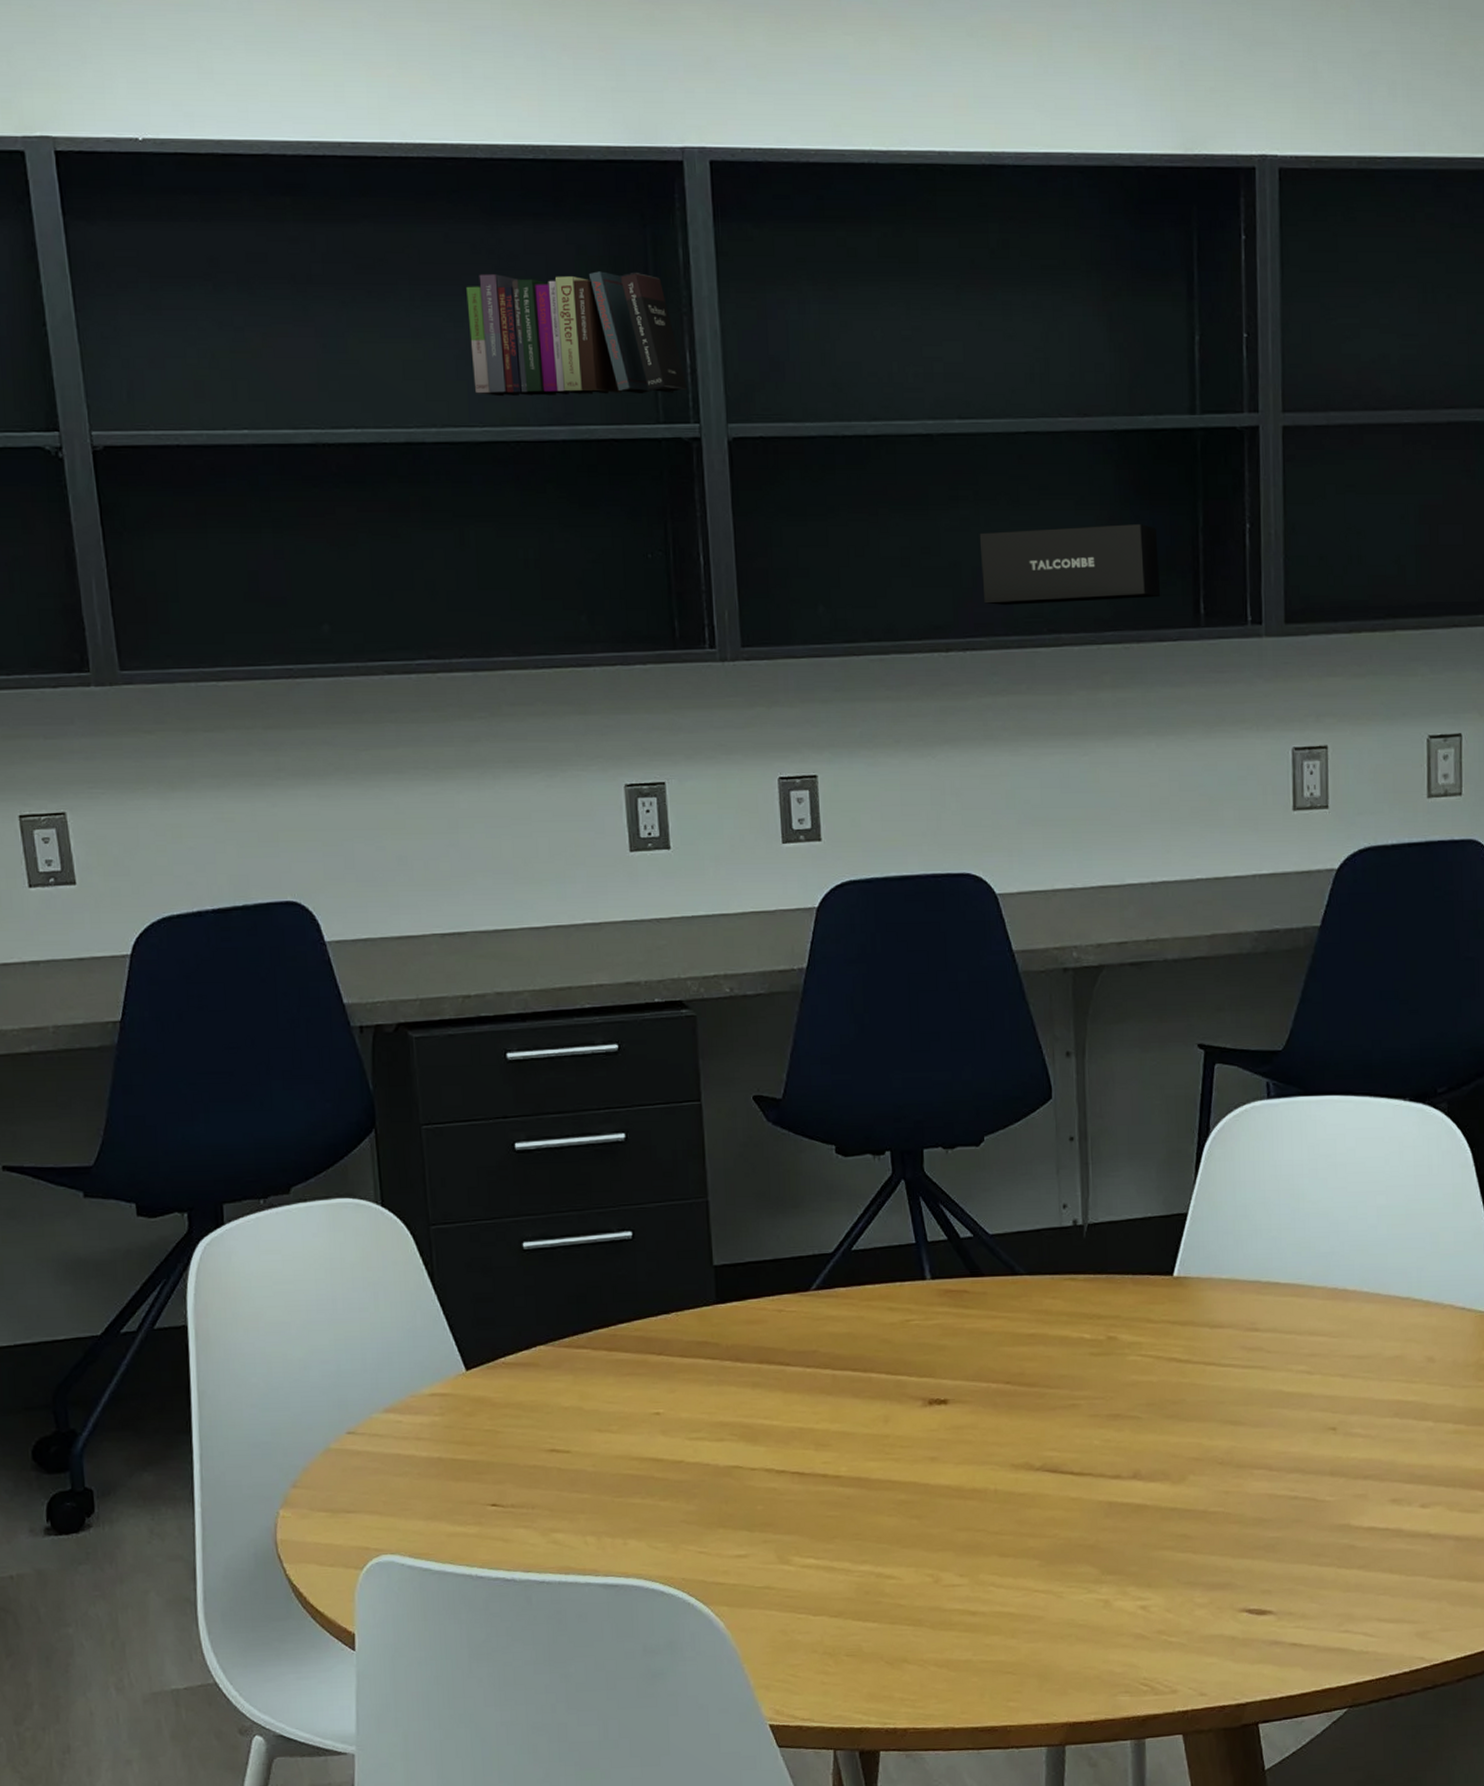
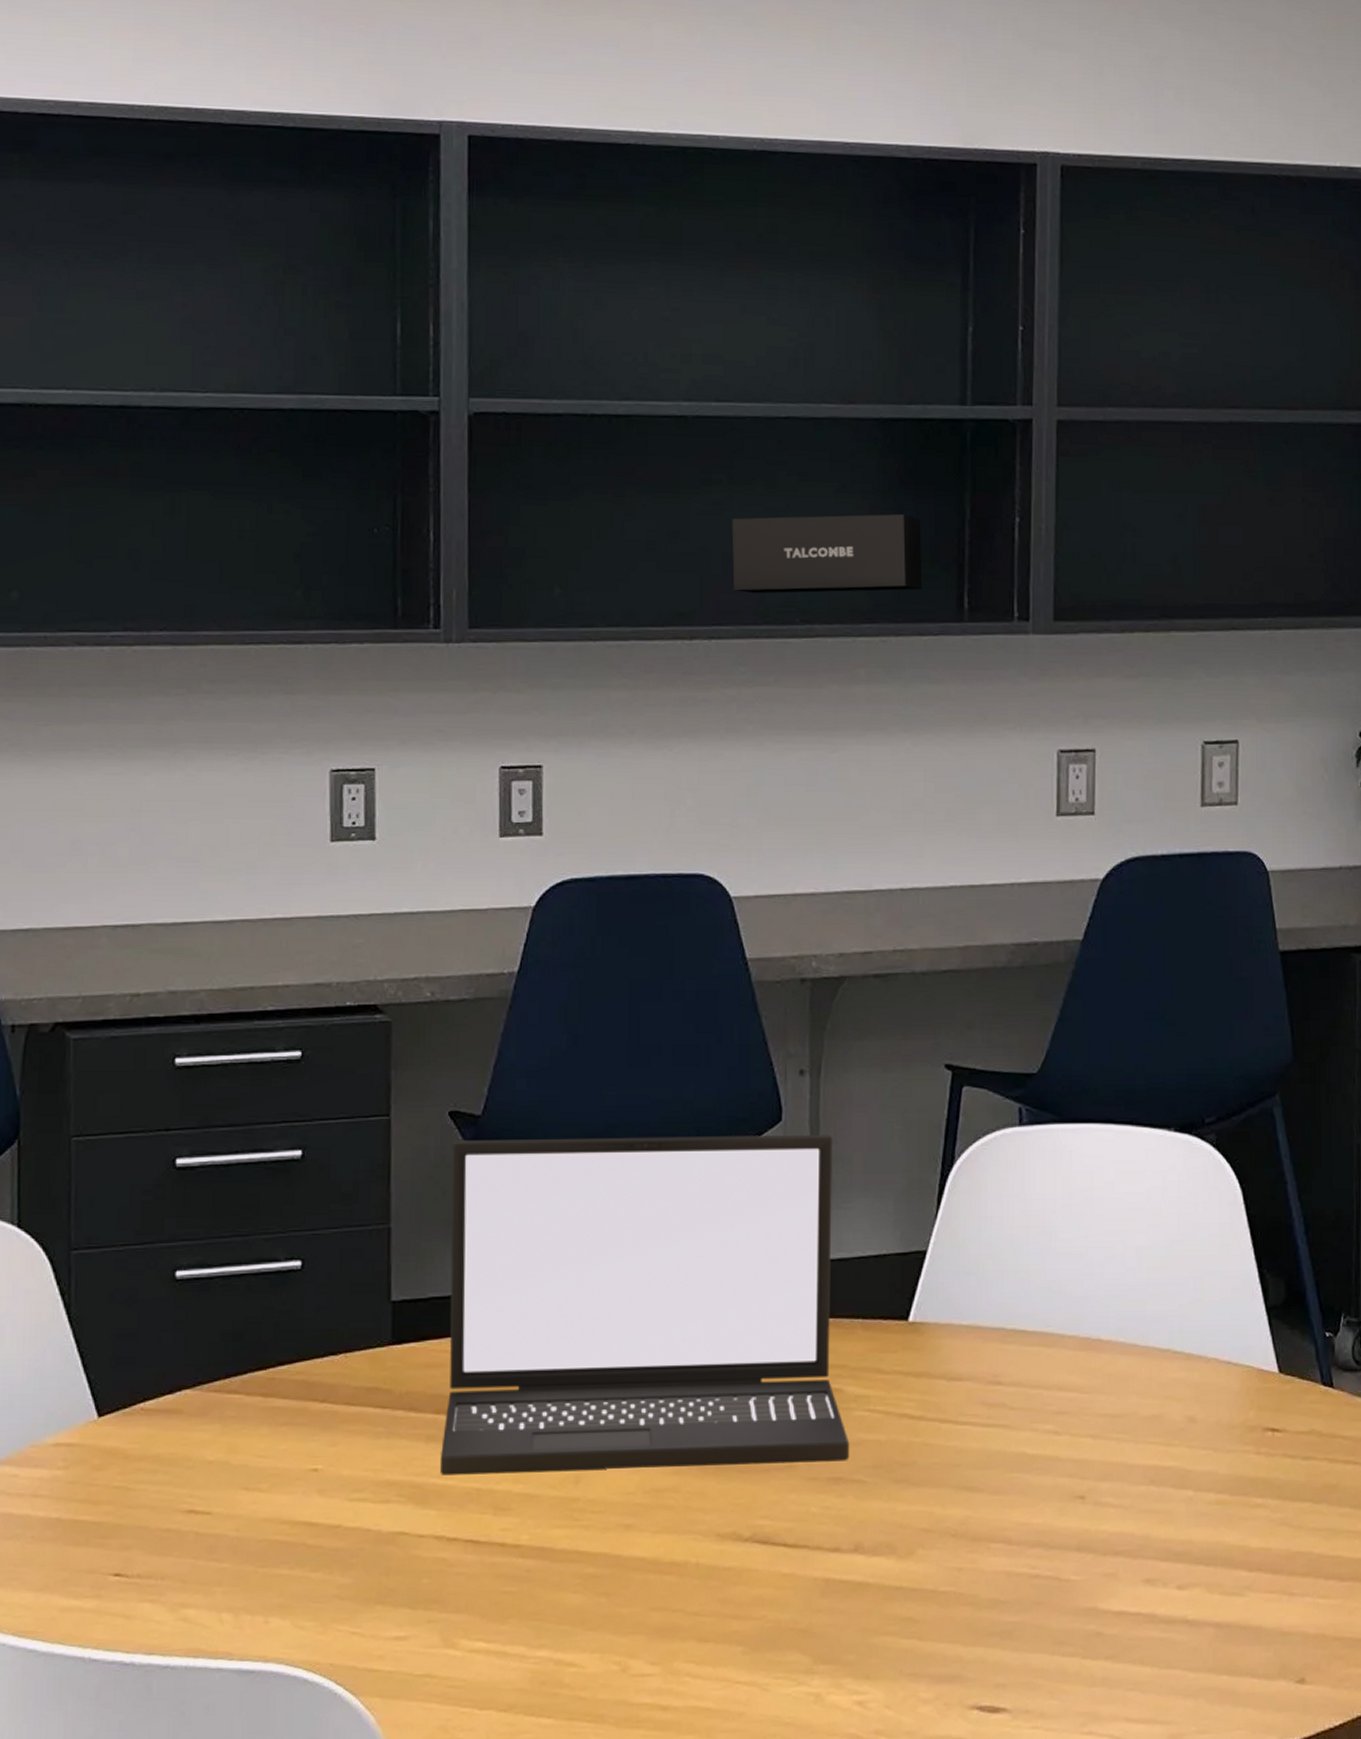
books: present [466,271,688,397] -> none [198,238,429,365]
laptop: none [757,1110,1126,1417] -> present [441,1135,850,1476]

